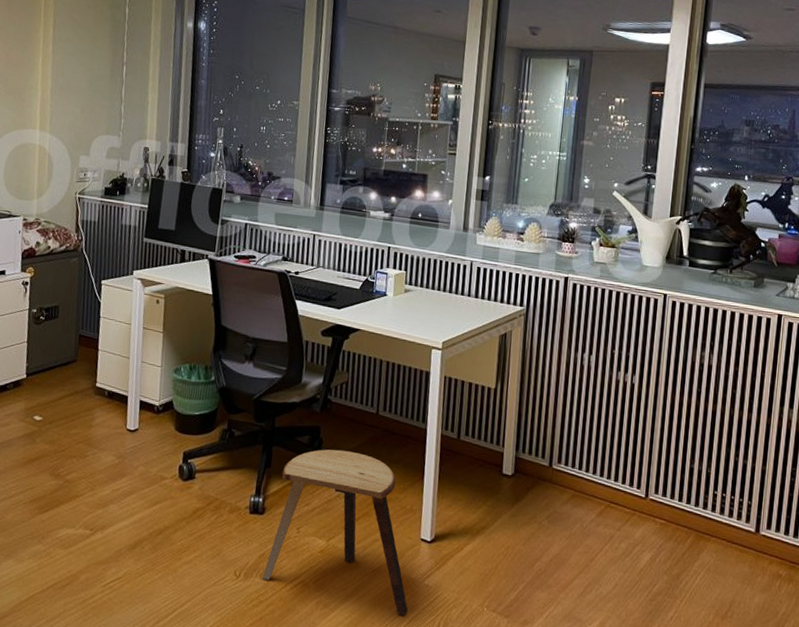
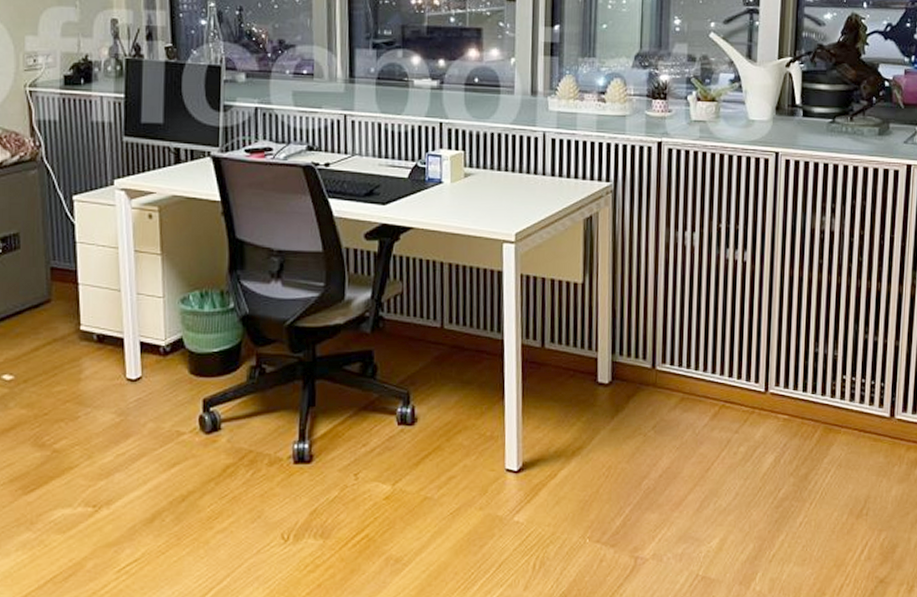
stool: present [263,449,408,616] -> none [317,375,496,560]

